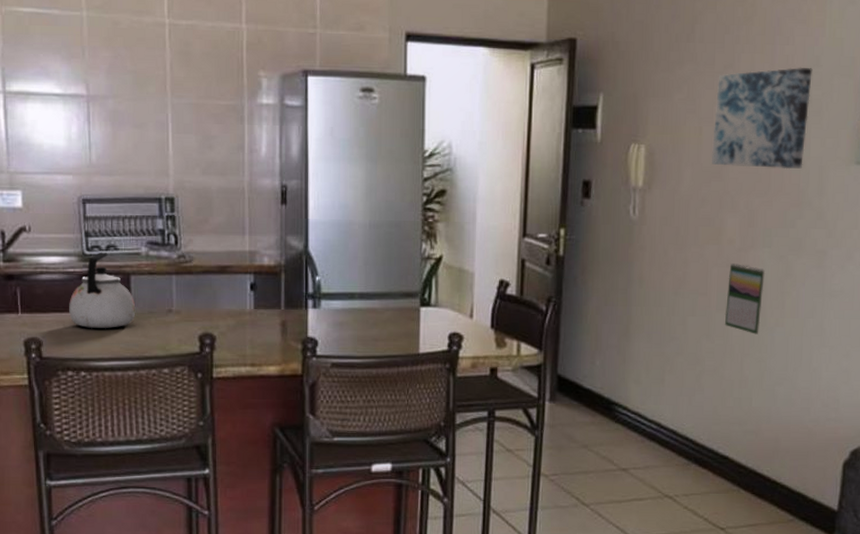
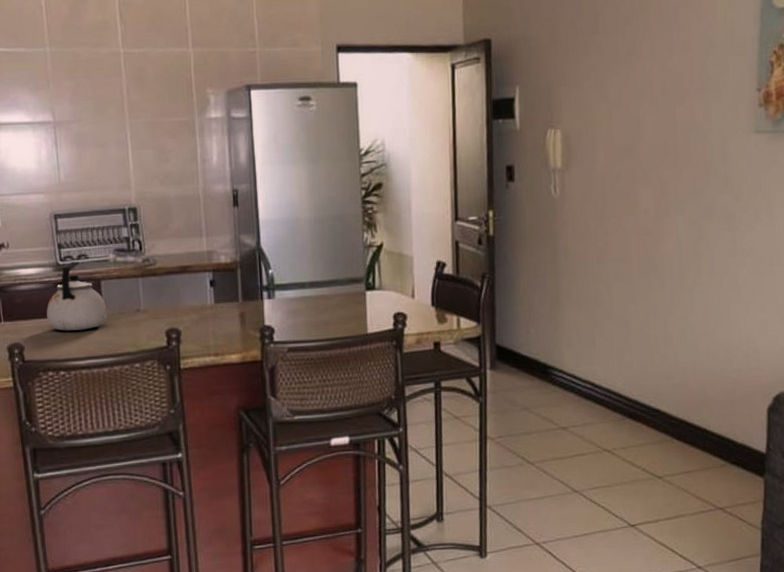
wall art: present [711,67,813,170] -> none [621,49,708,143]
calendar: present [724,263,765,334] -> none [646,231,680,295]

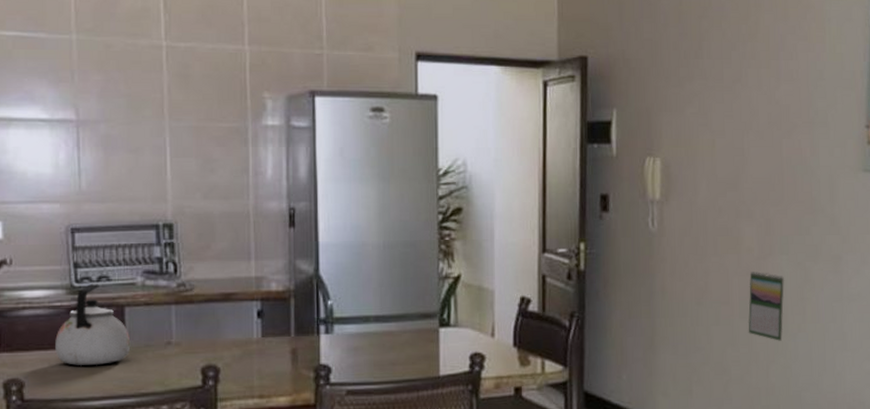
calendar: none [646,231,680,295] -> present [748,272,784,341]

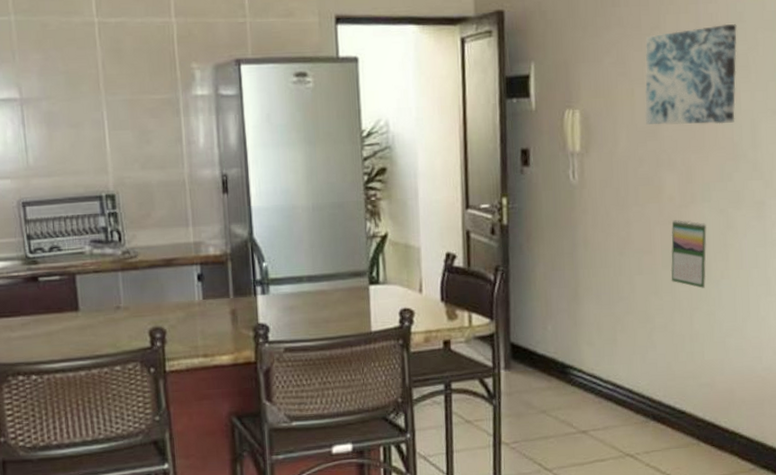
kettle: present [55,284,131,365] -> none [15,254,84,331]
wall art: none [725,80,817,179] -> present [644,23,737,125]

